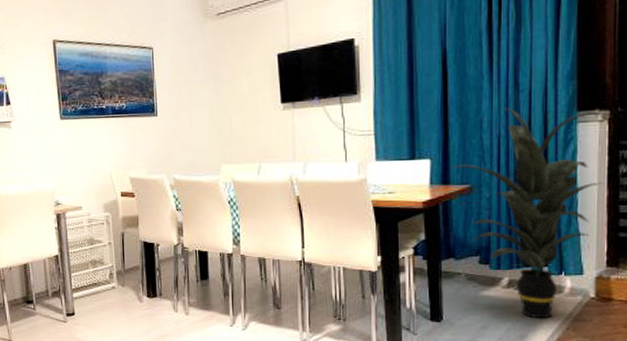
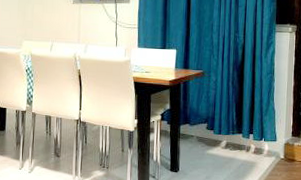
indoor plant: present [449,107,605,319] -> none [189,16,294,173]

